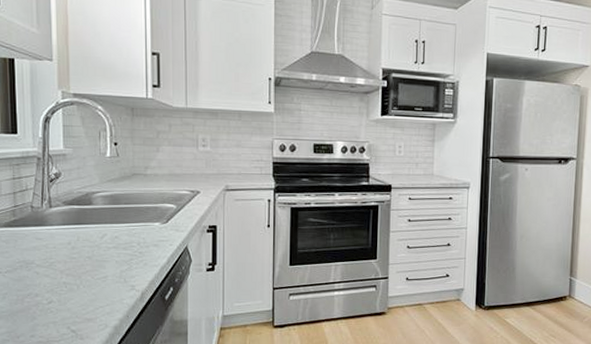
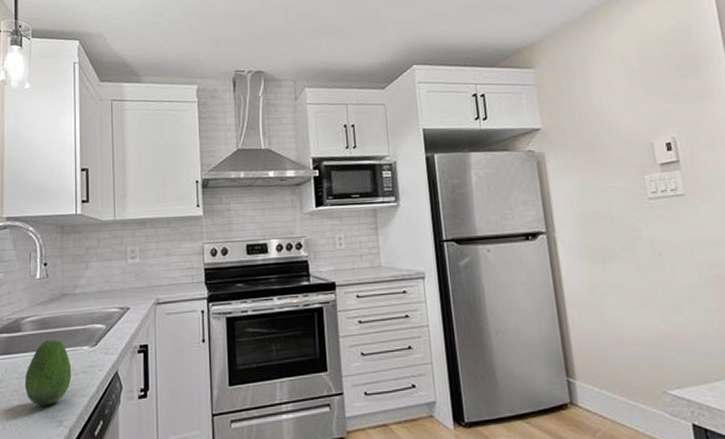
fruit: none [97,215,143,272] -> present [24,340,72,406]

